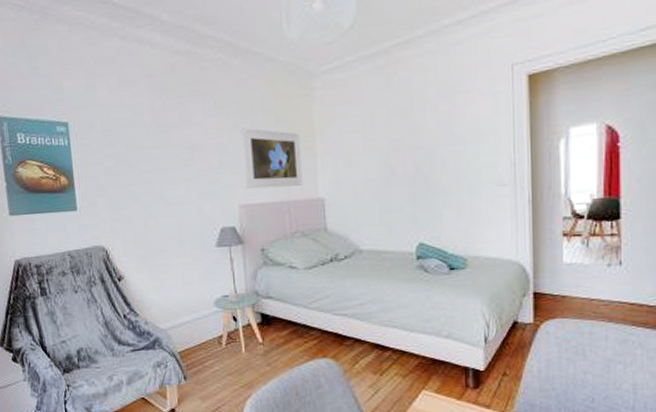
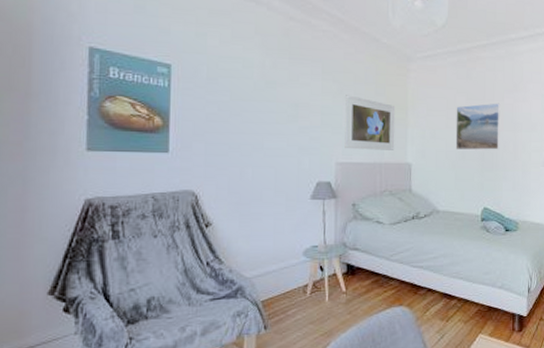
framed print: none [375,112,436,176] -> present [455,103,501,150]

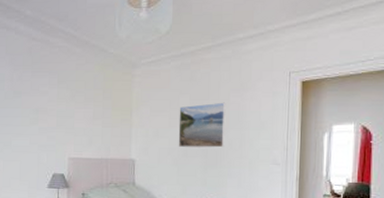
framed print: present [345,95,396,150] -> none [76,100,121,148]

